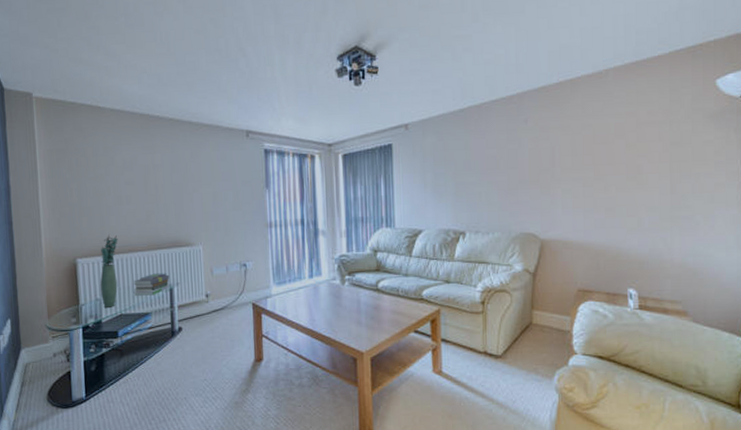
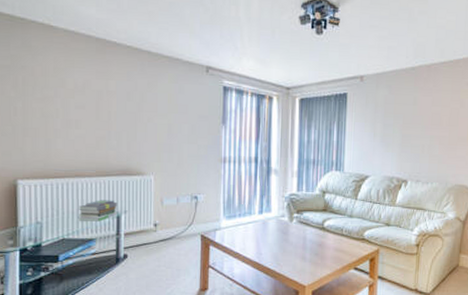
vase: present [100,234,118,307] -> none [41,157,65,231]

